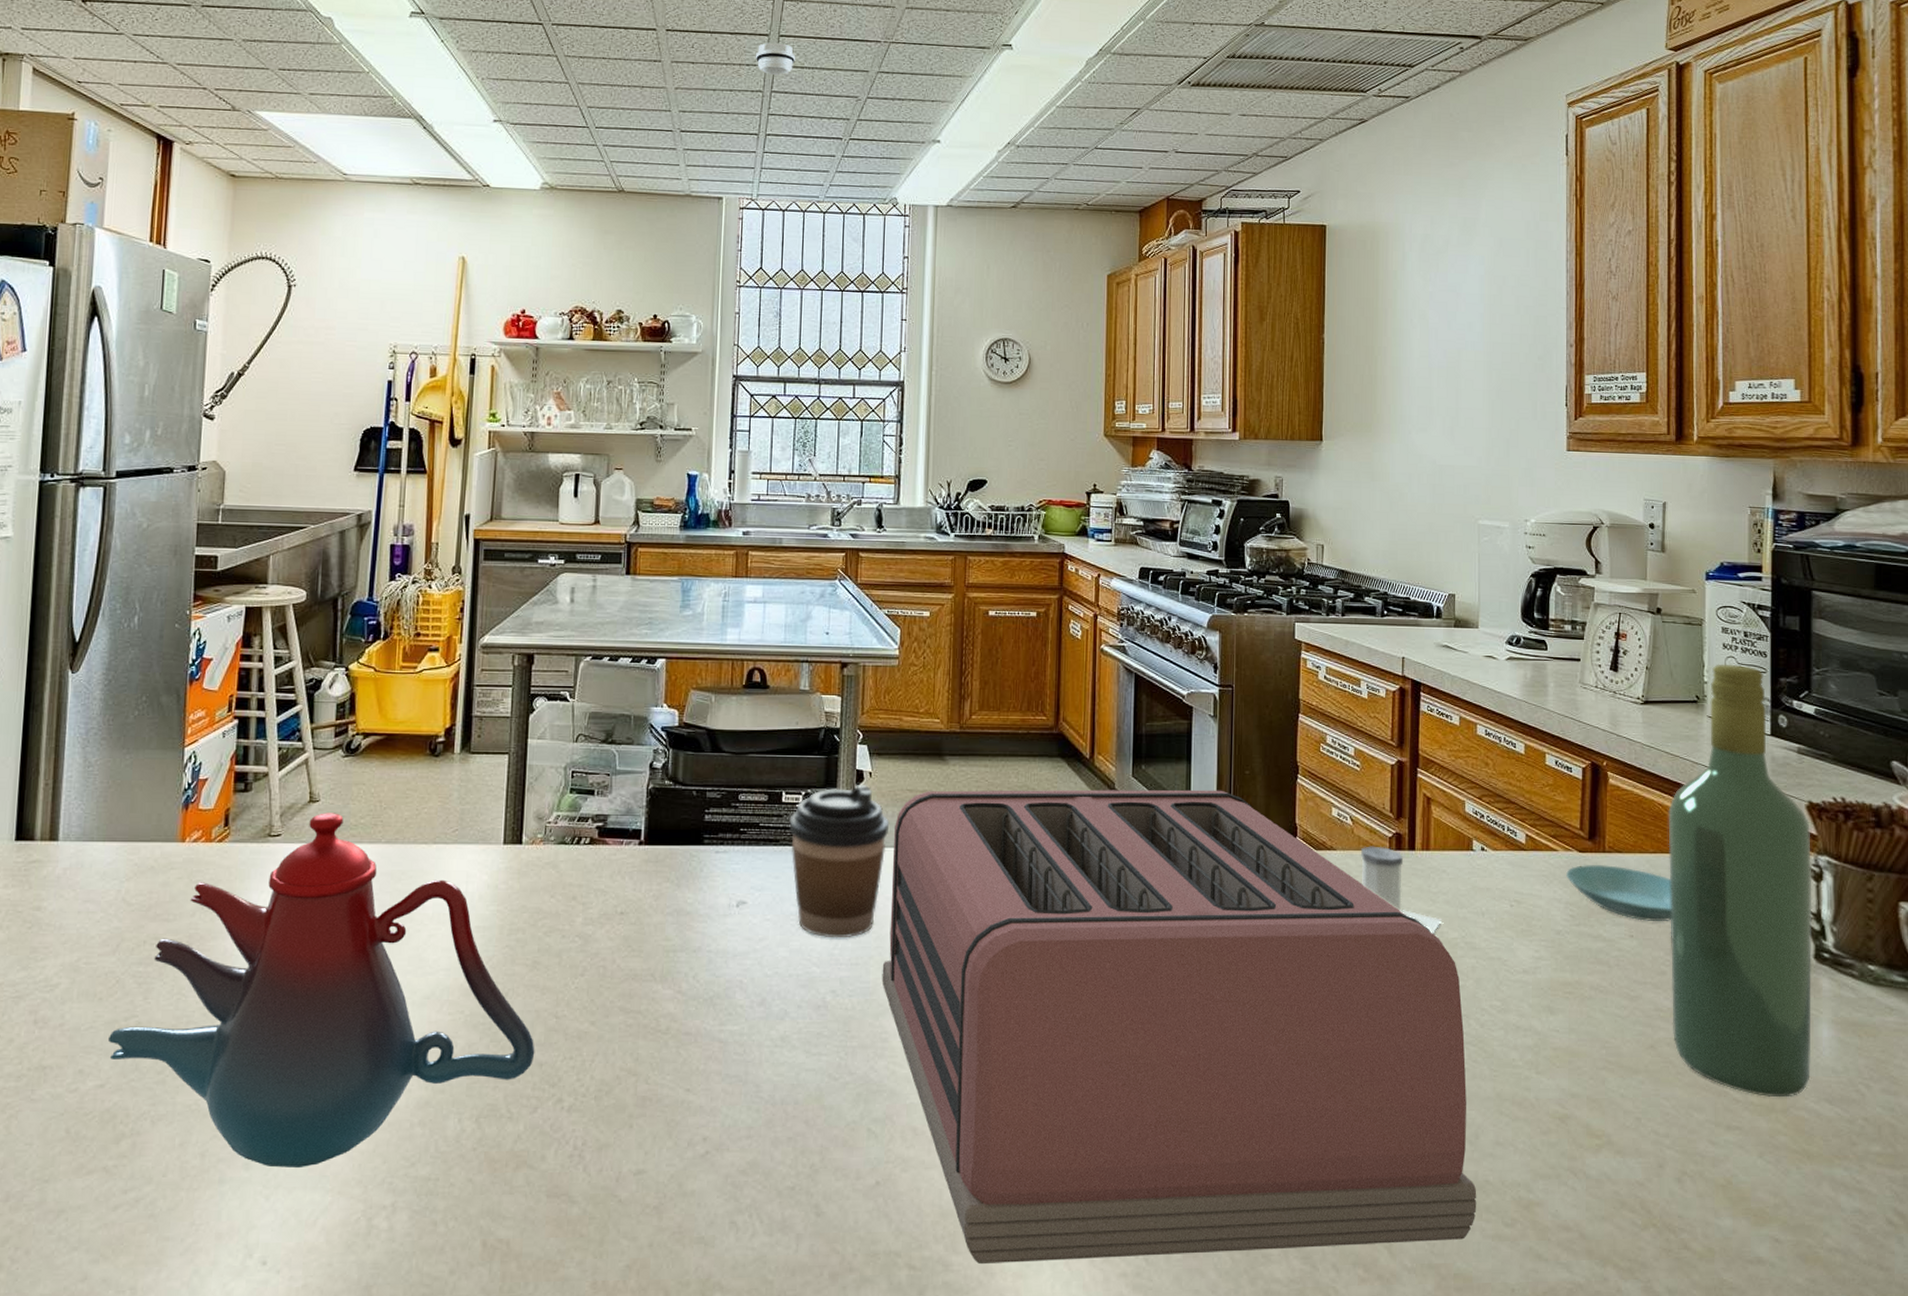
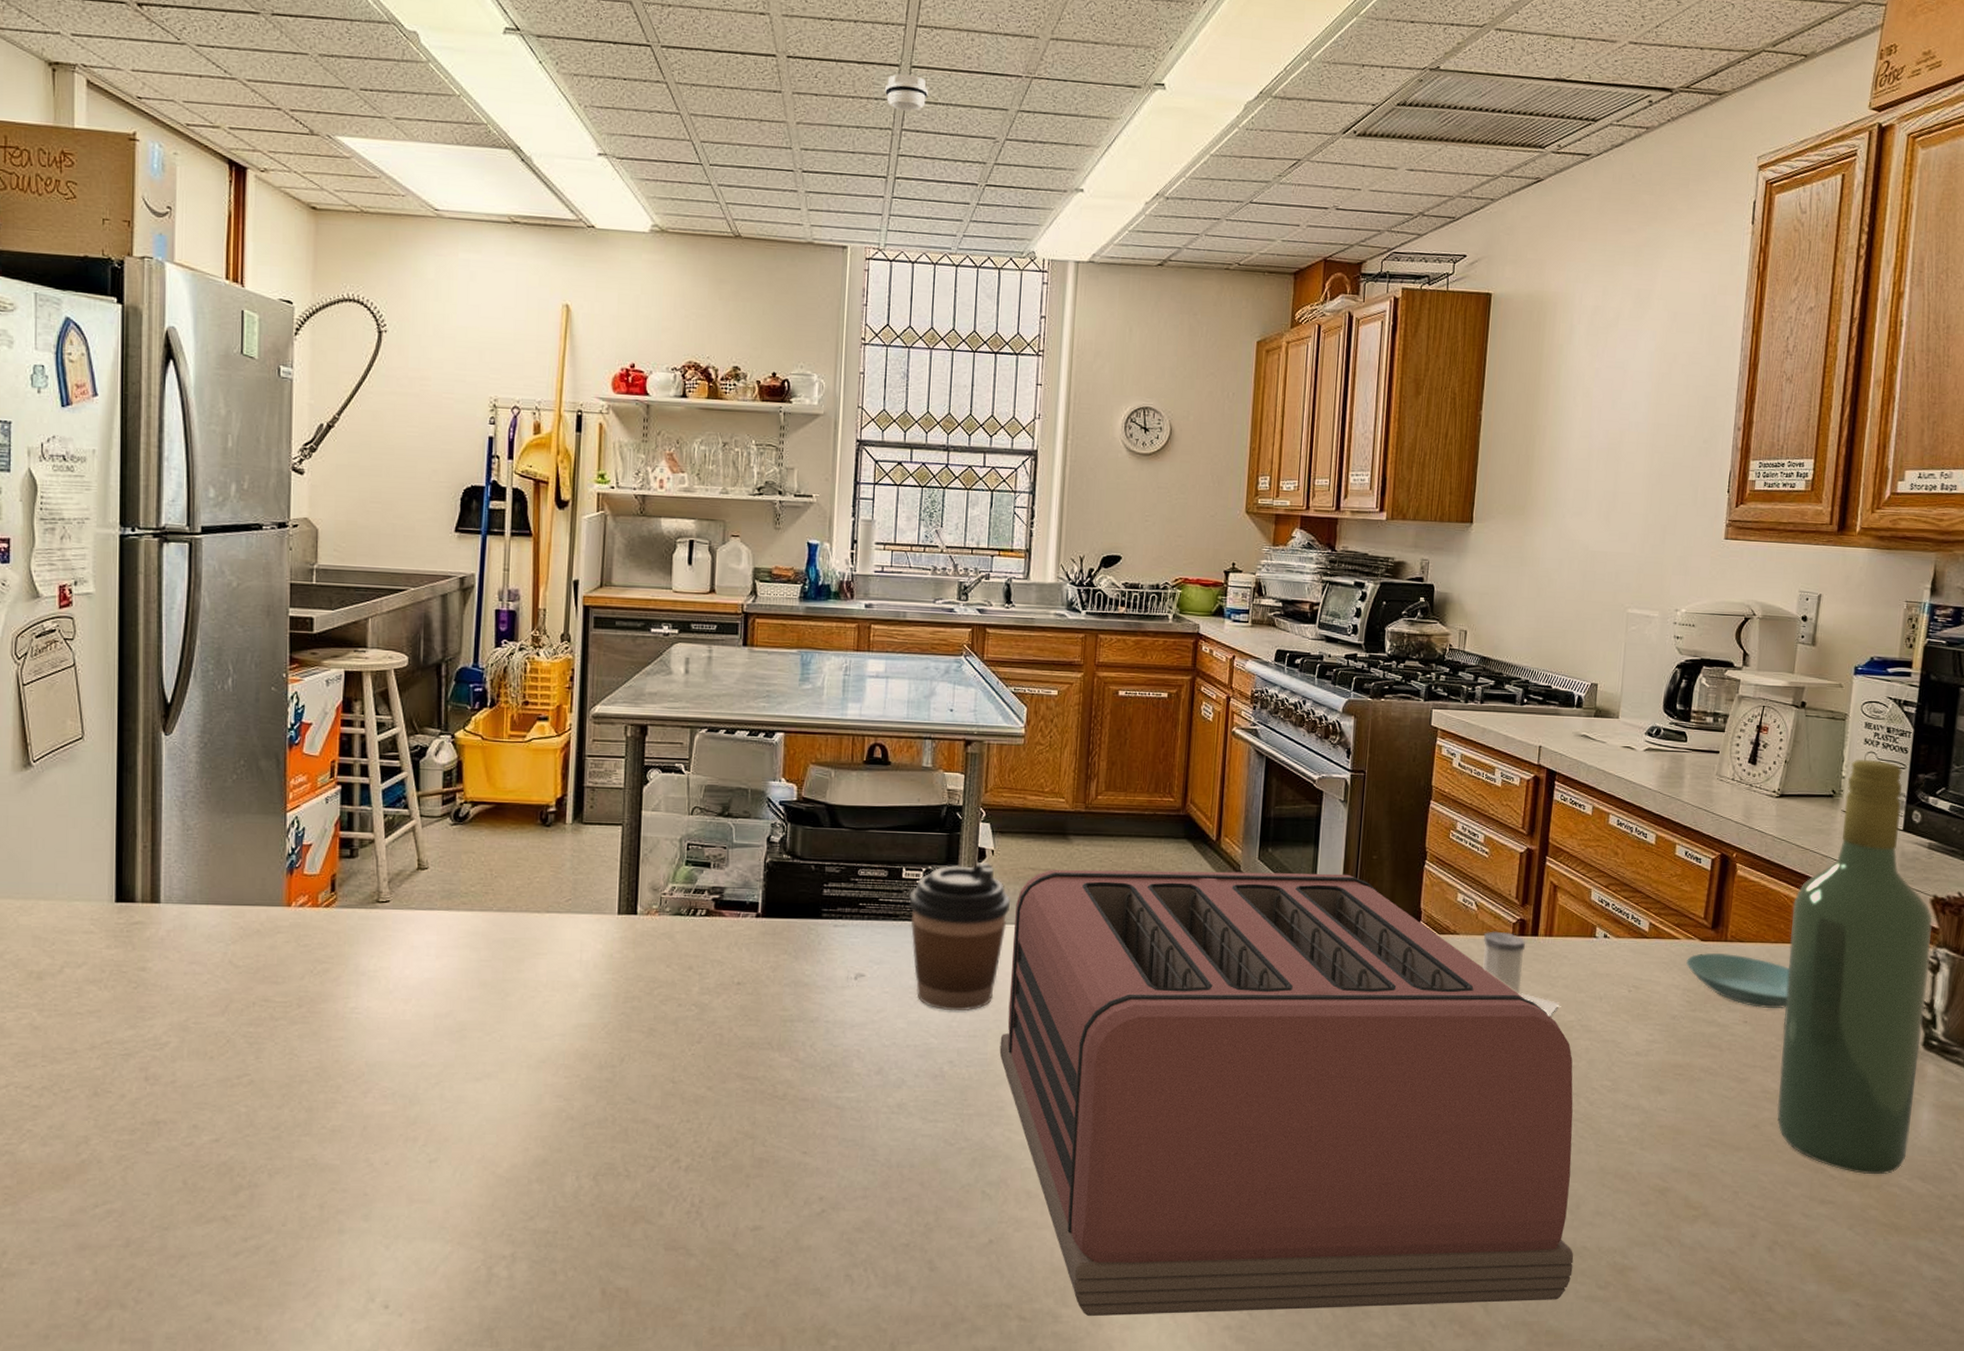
teakettle: present [107,813,535,1168] -> none [220,880,652,1219]

